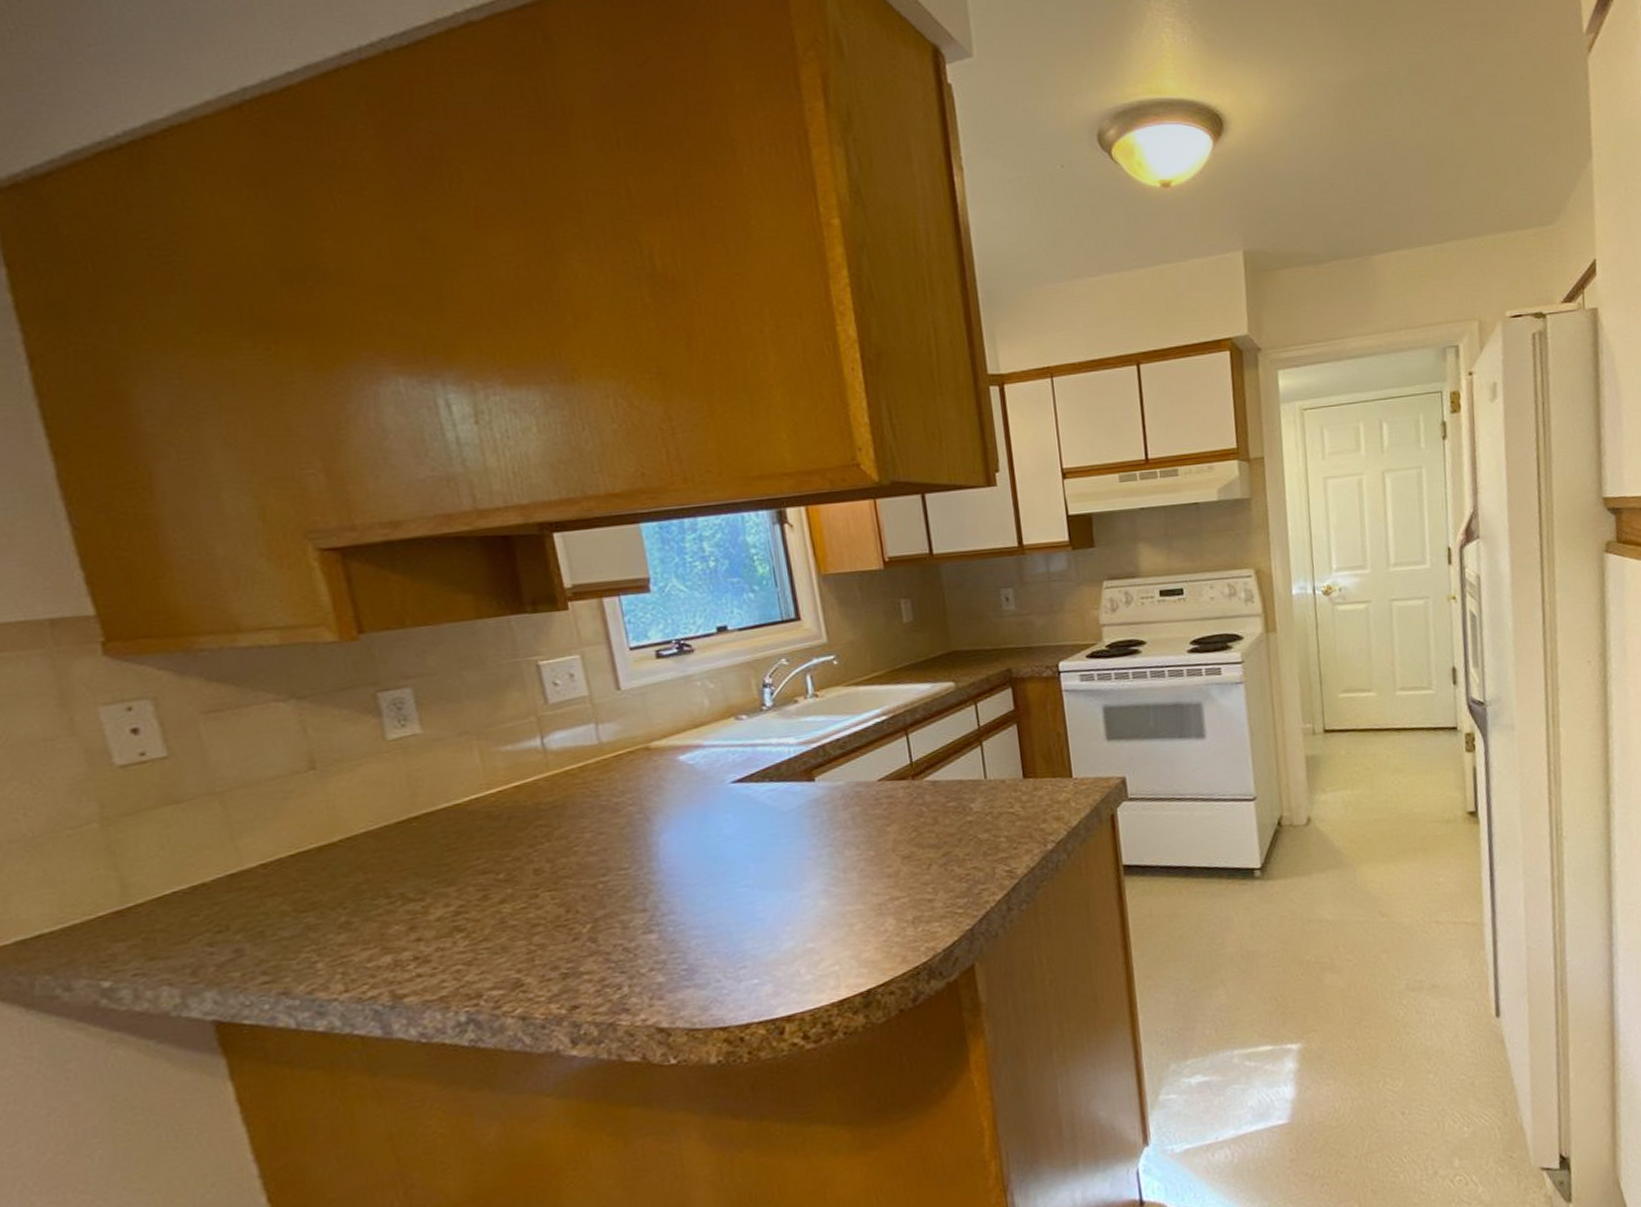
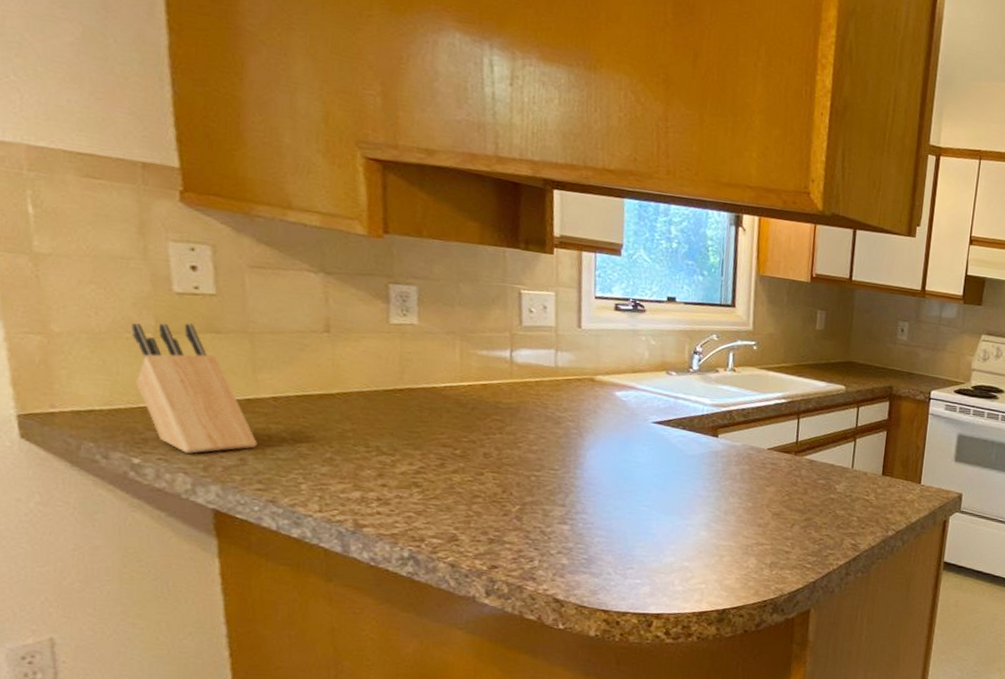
knife block: none [71,798,253,960] -> present [131,323,257,454]

